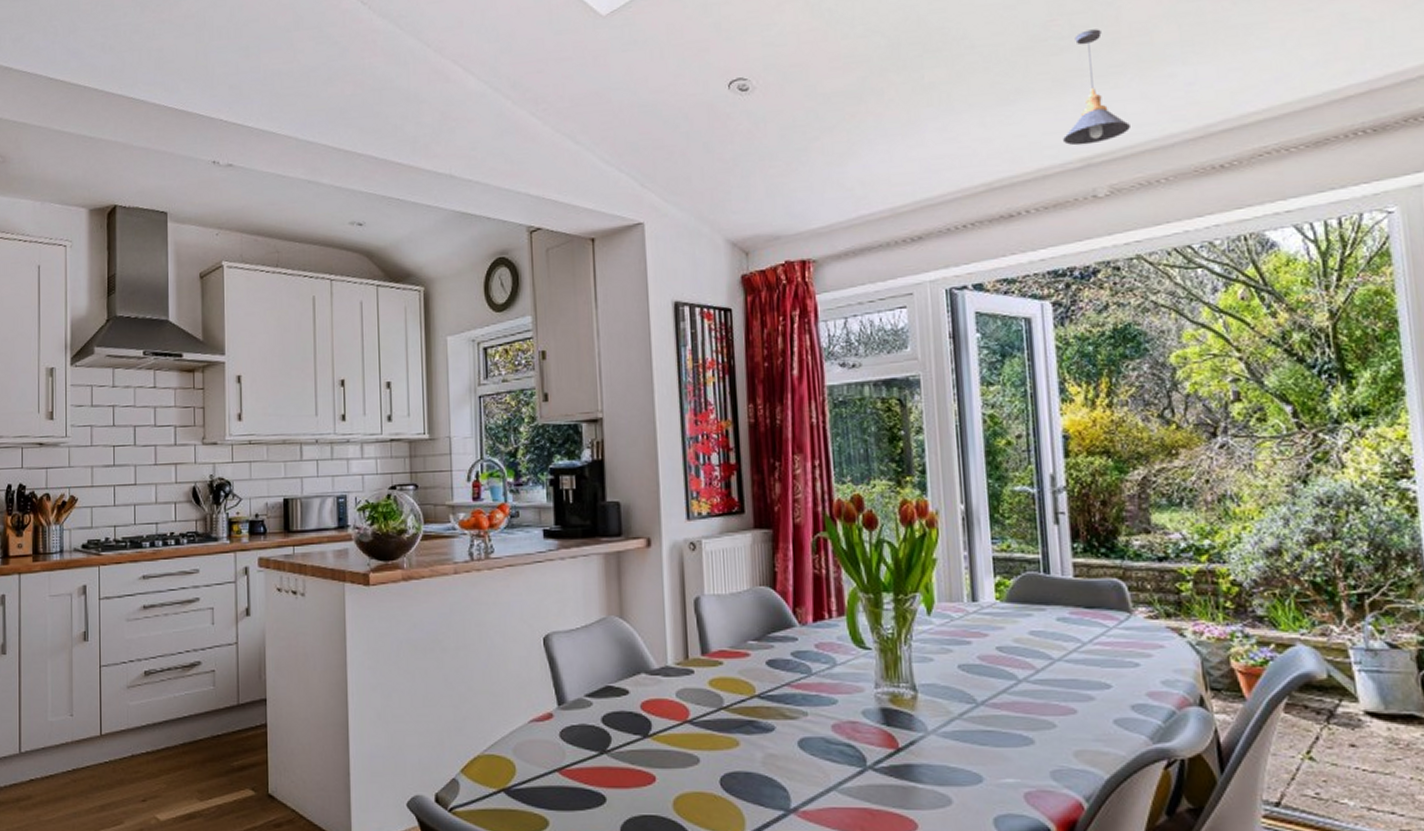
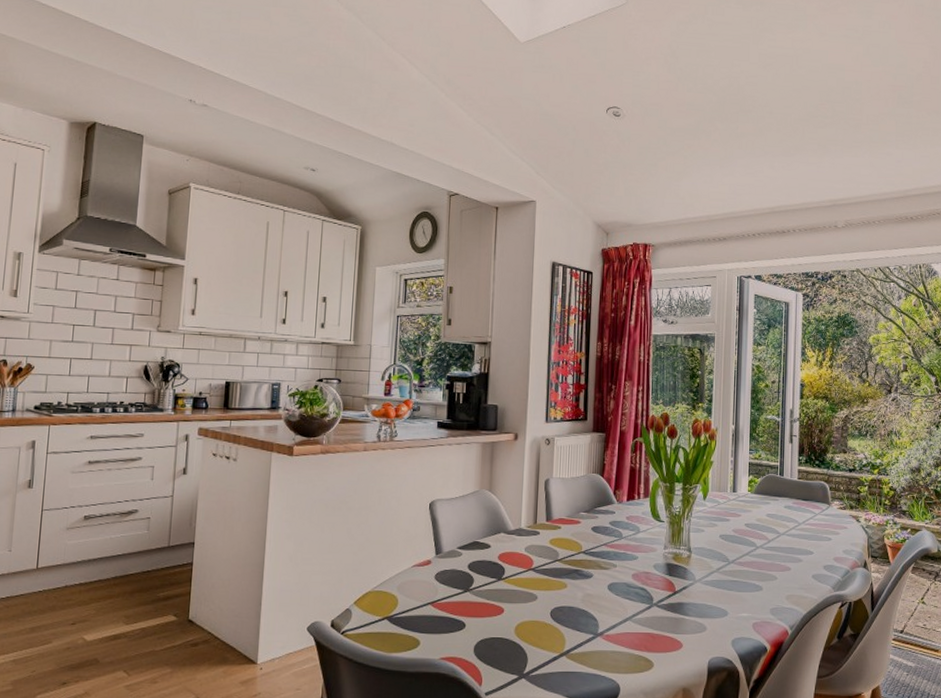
pendant light: present [1063,29,1130,146] -> none [821,115,861,192]

